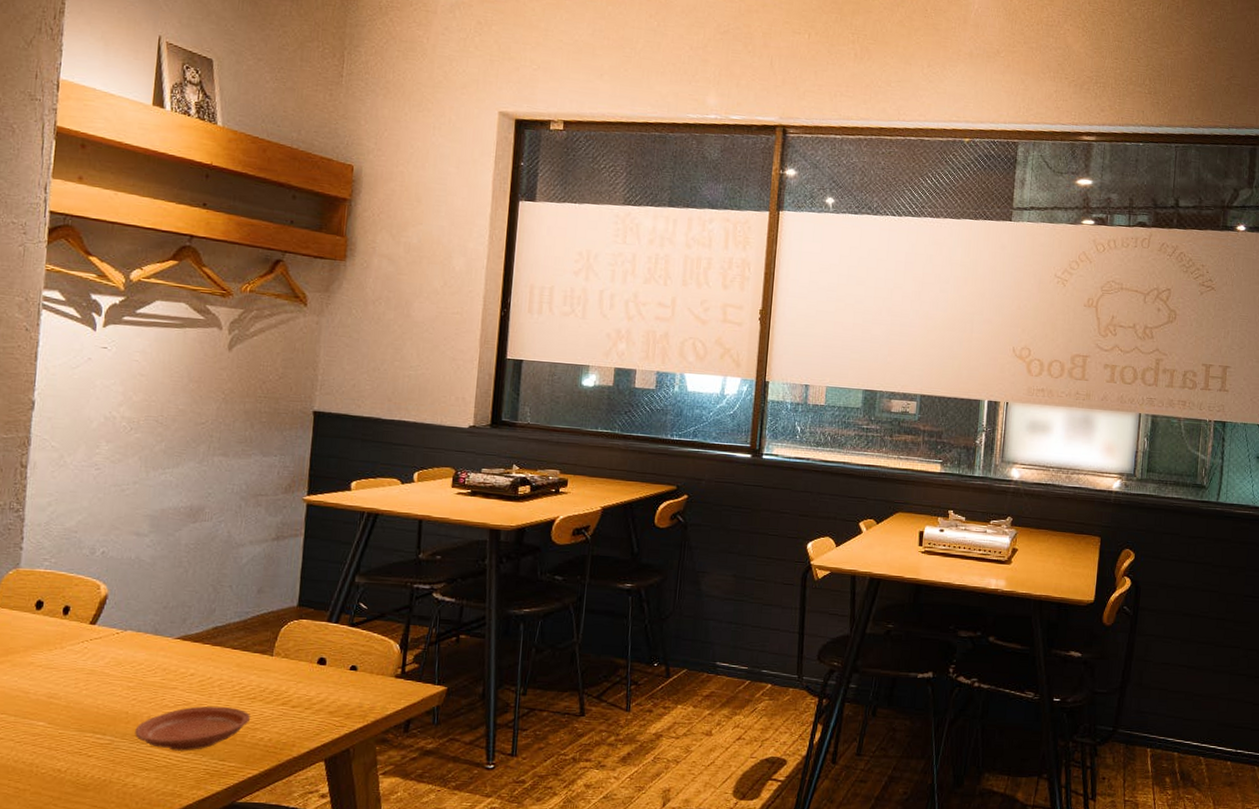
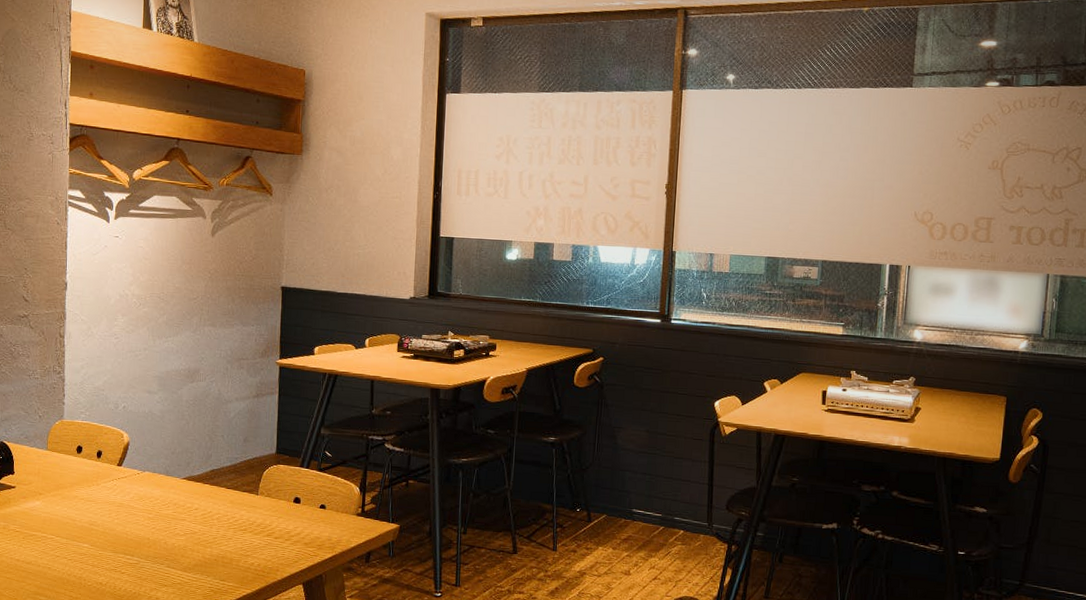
plate: present [135,706,250,751] -> none [155,535,243,572]

